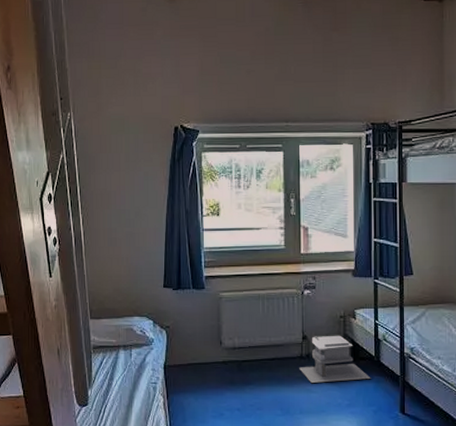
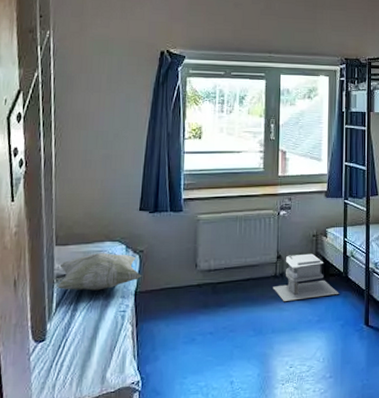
decorative pillow: none [94,327,170,362] -> present [57,253,142,291]

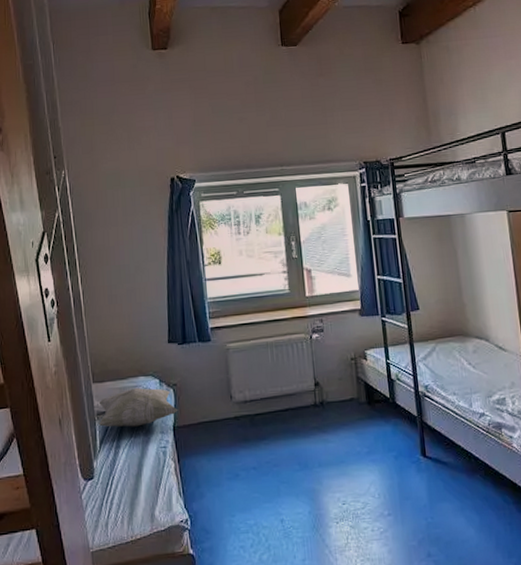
architectural model: present [273,253,339,301] -> none [314,378,388,432]

